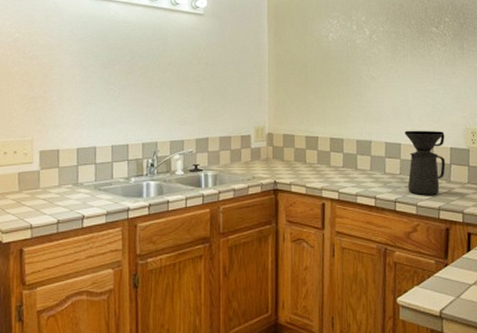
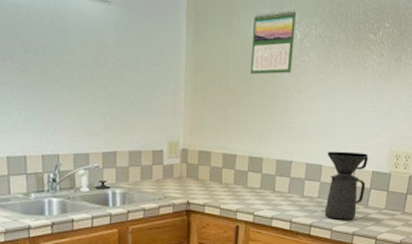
calendar: none [326,12,364,66] -> present [251,10,297,75]

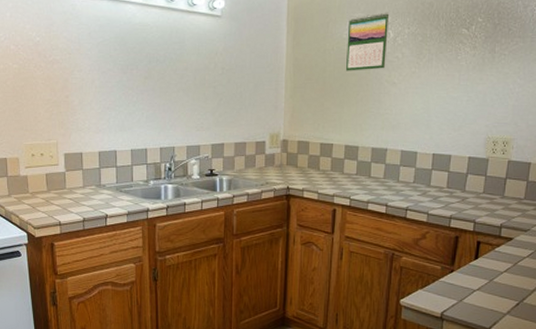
coffee maker: present [324,151,368,220] -> none [420,138,464,204]

